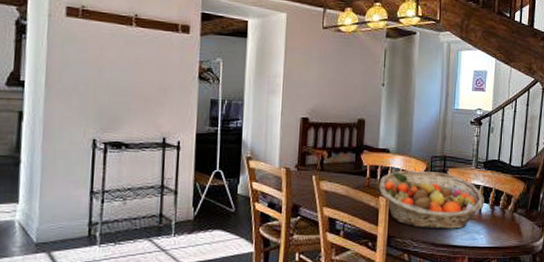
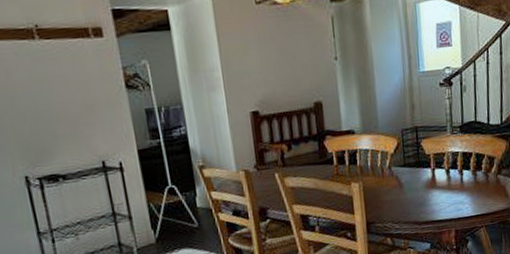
fruit basket: present [379,171,484,229] -> none [348,145,465,209]

